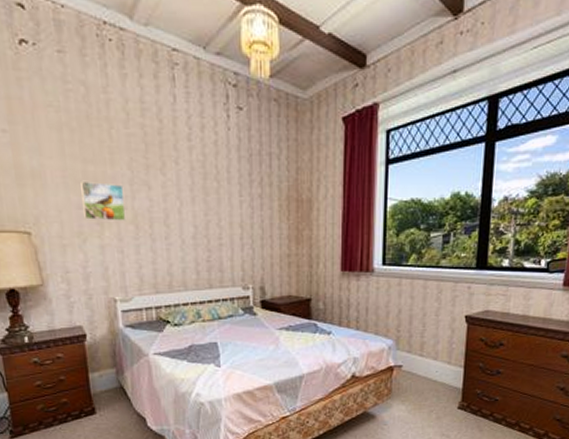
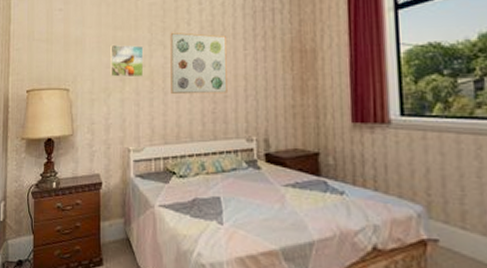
wall art: none [155,171,223,242] -> present [170,32,227,95]

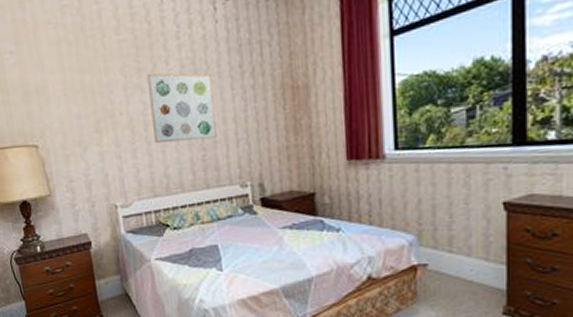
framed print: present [111,44,144,78] -> none [79,90,123,129]

